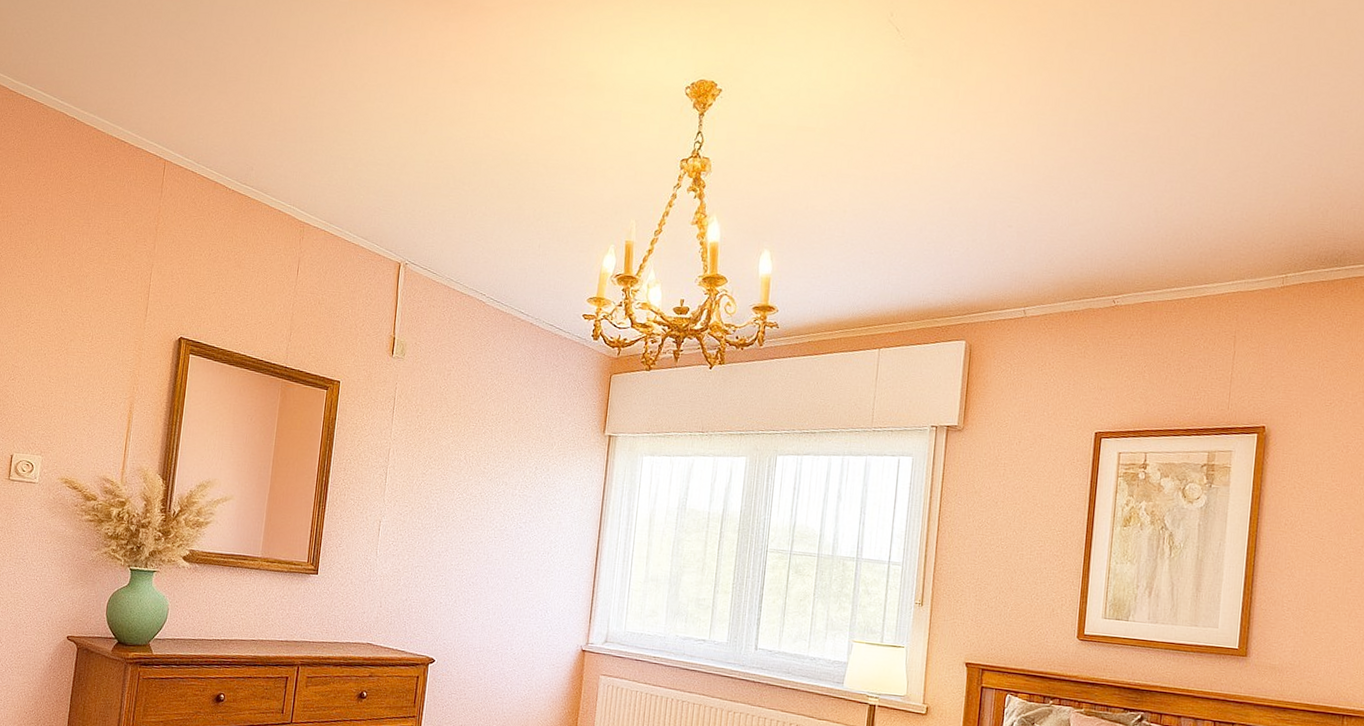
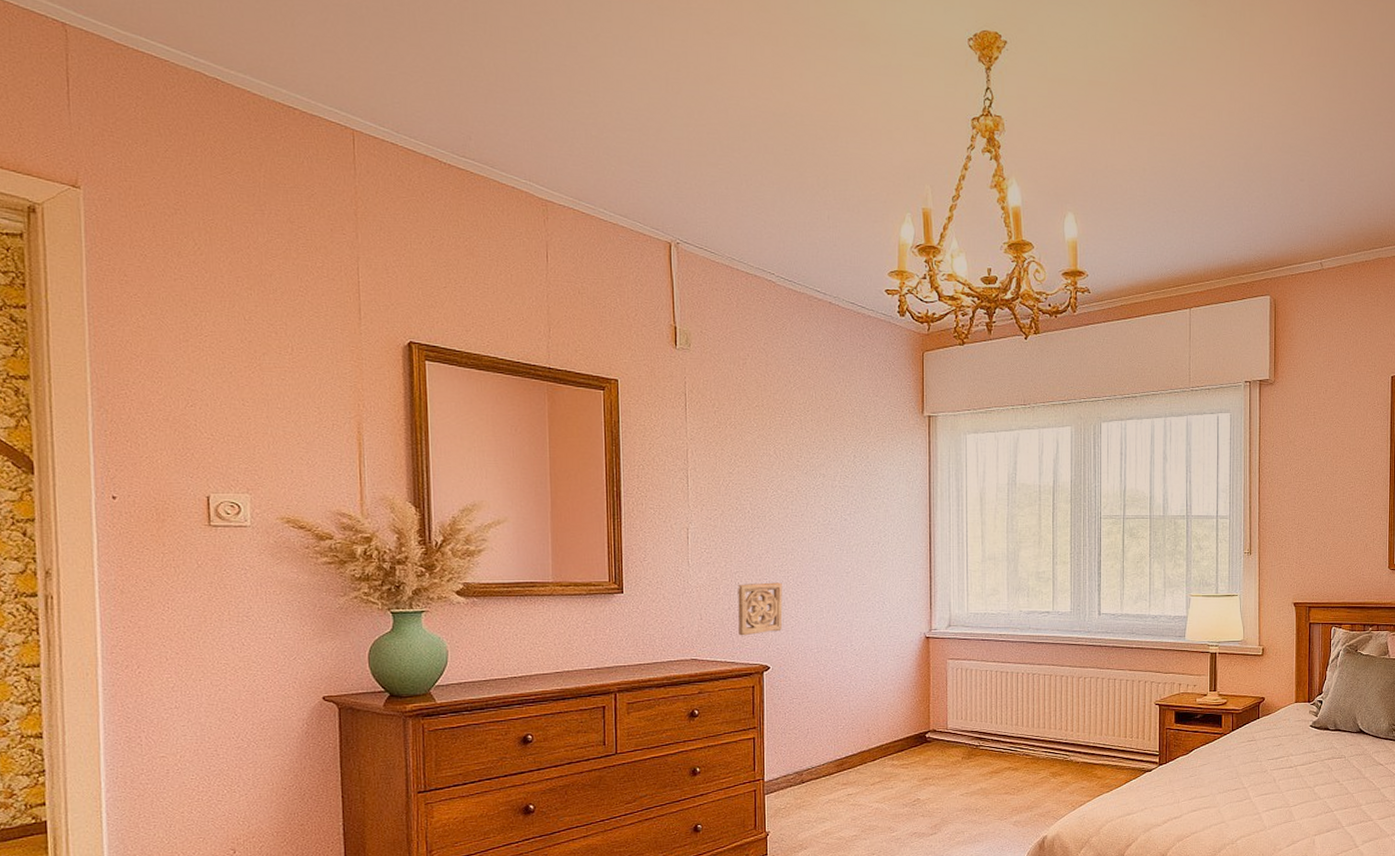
wall ornament: none [412,578,456,628] -> present [738,582,783,636]

